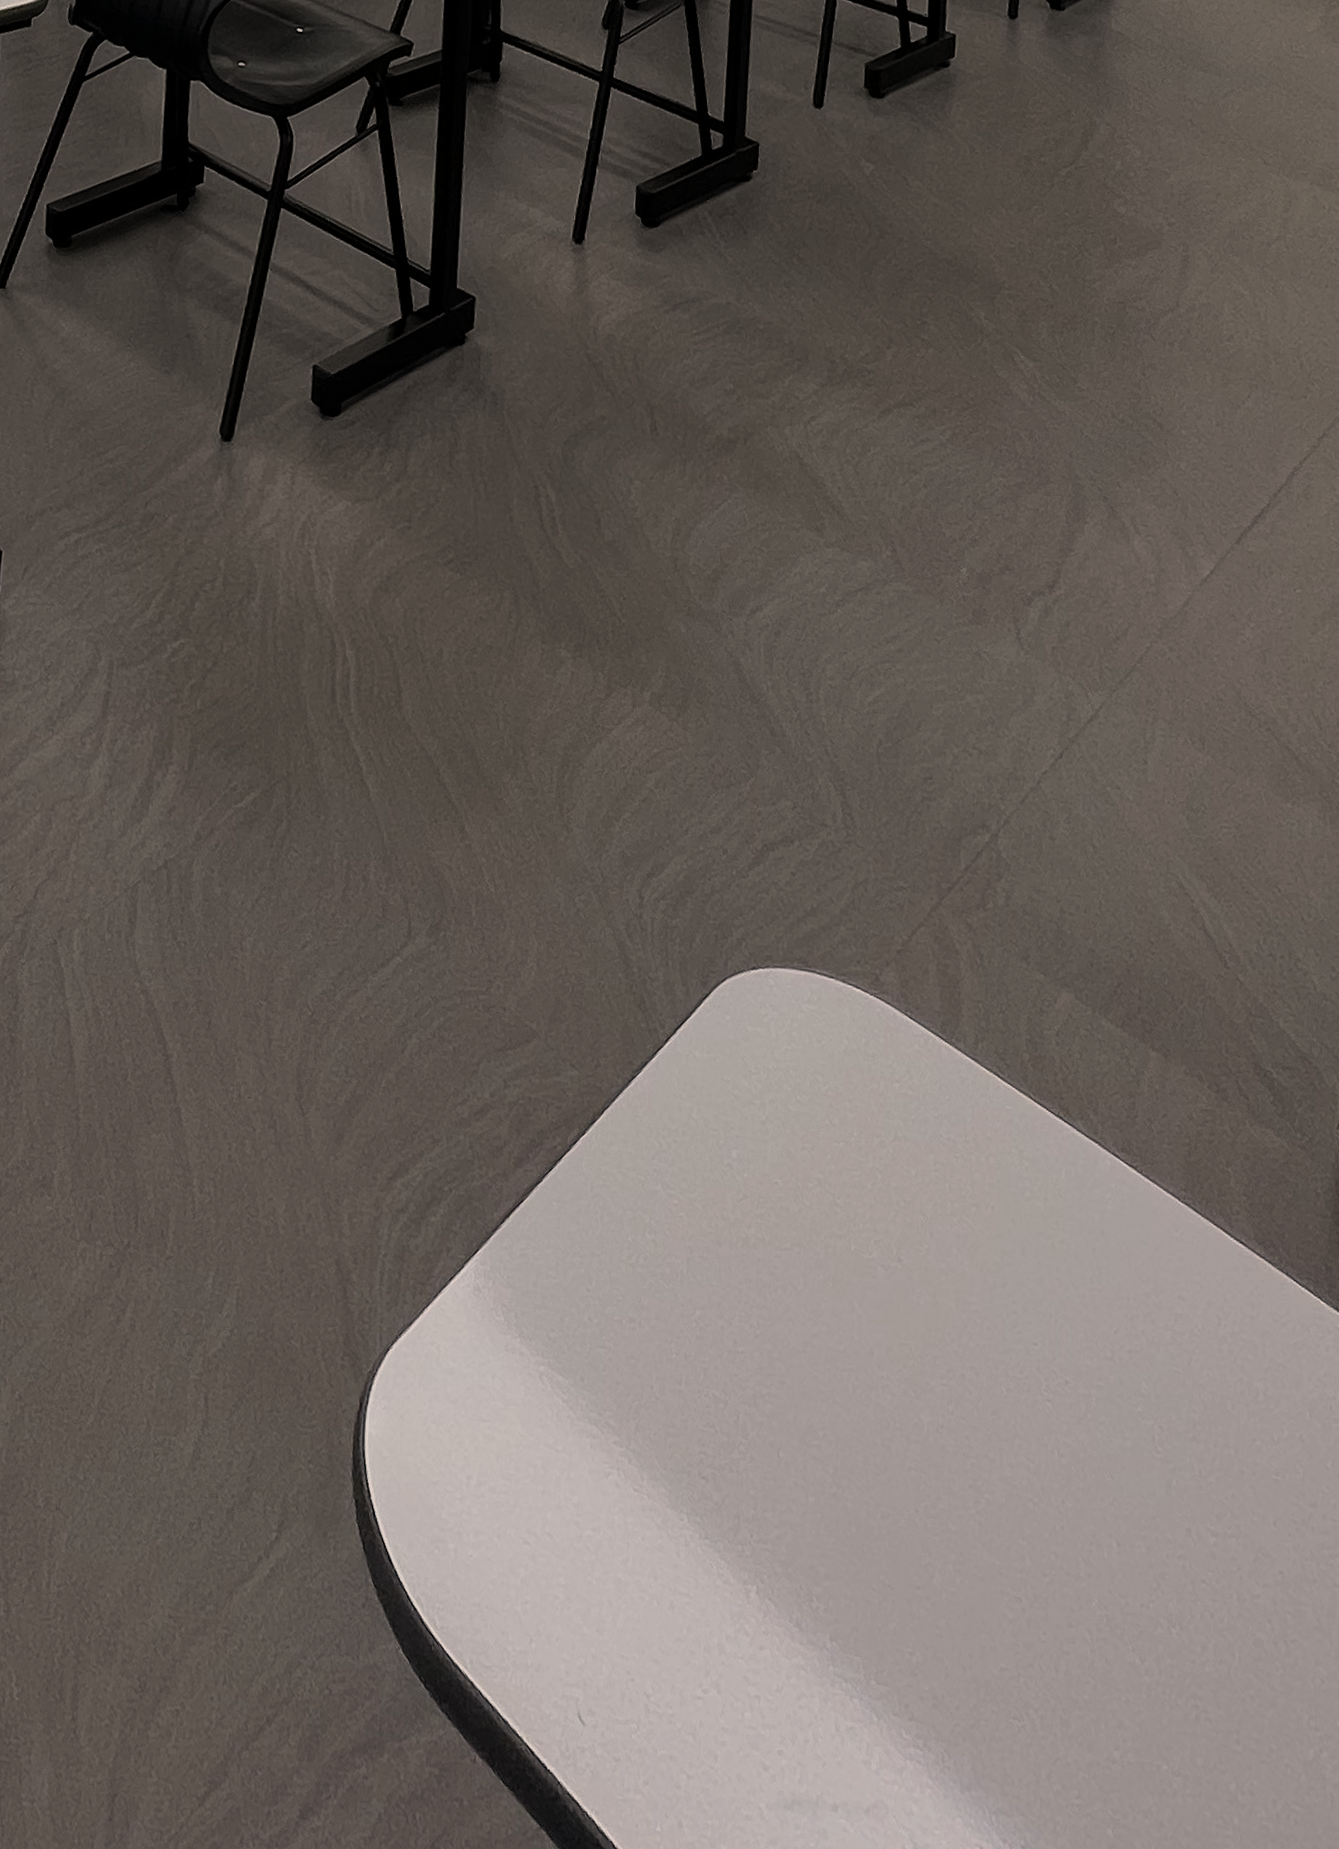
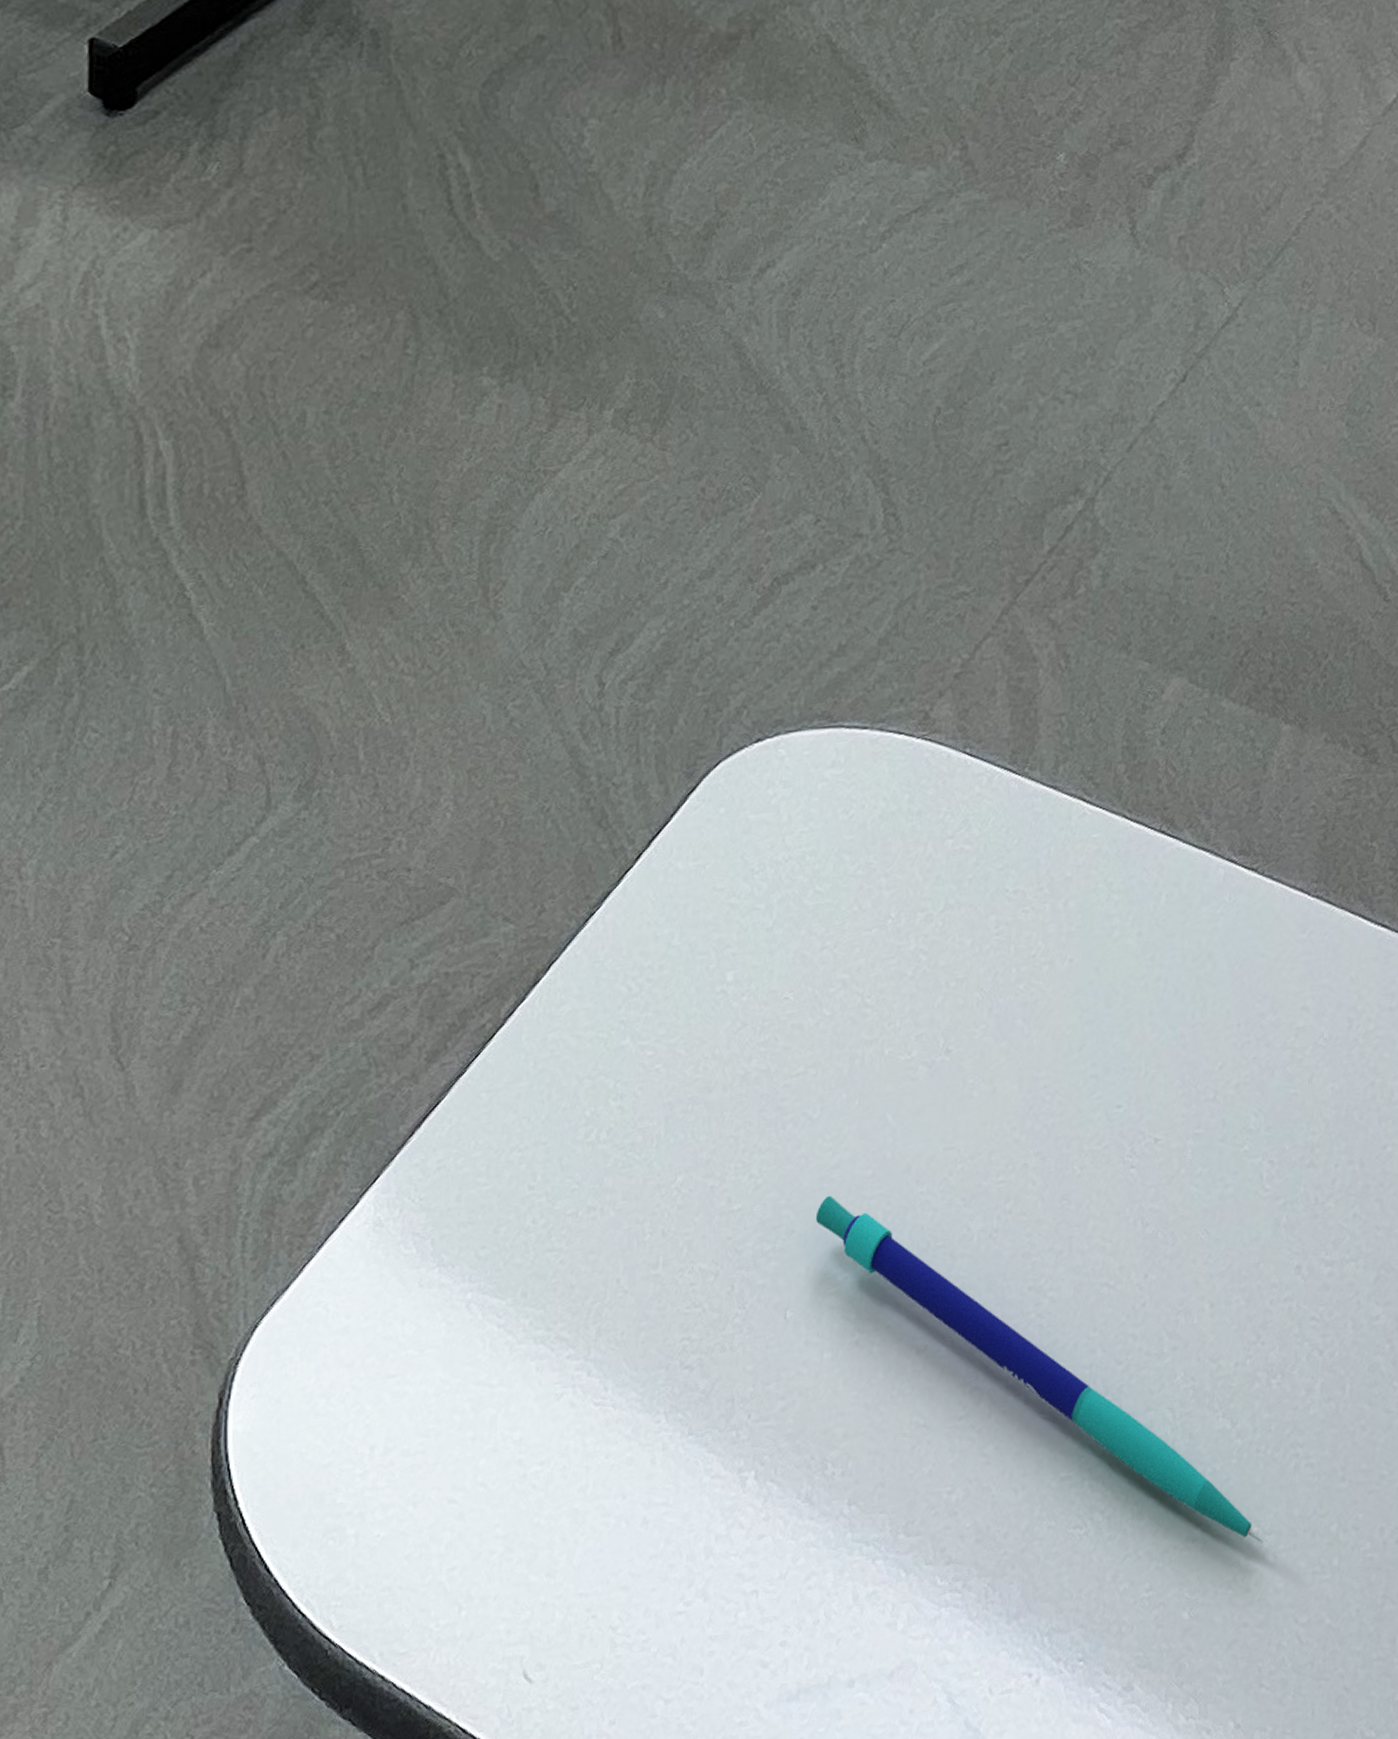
pen: none [800,1359,1173,1782] -> present [815,1195,1264,1543]

